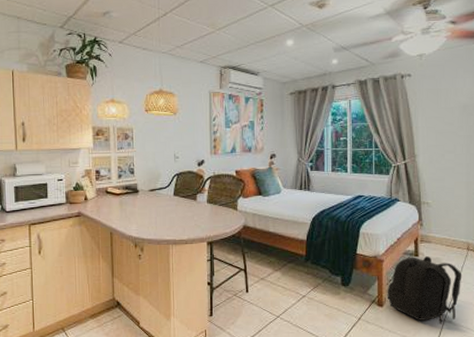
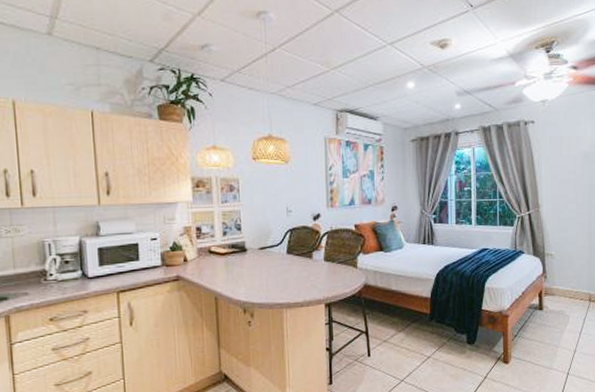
backpack: present [387,256,462,324] -> none [512,309,585,378]

